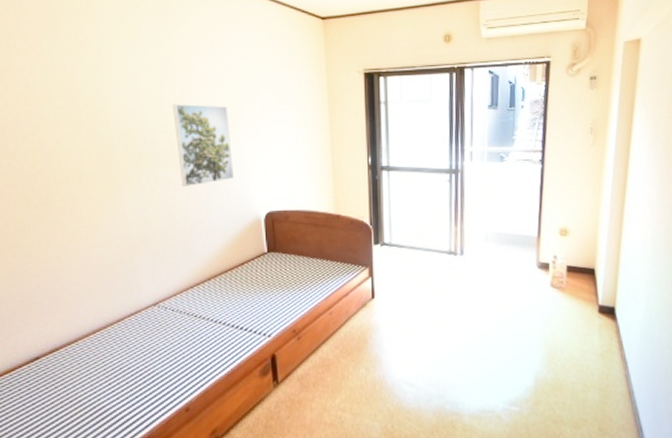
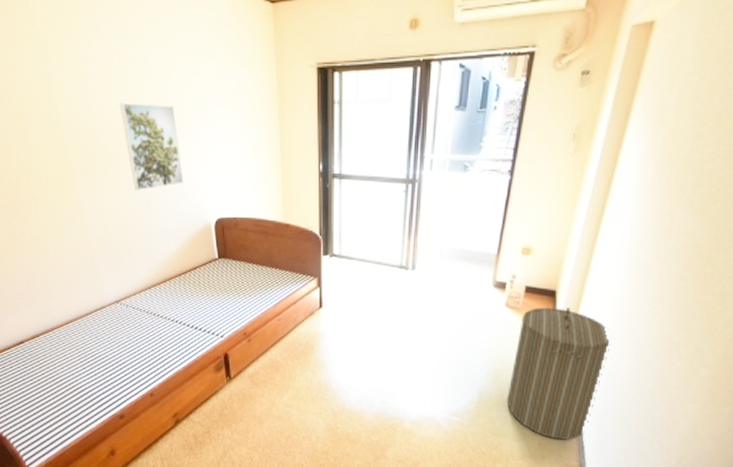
laundry hamper: none [562,285,651,422] -> present [506,307,611,440]

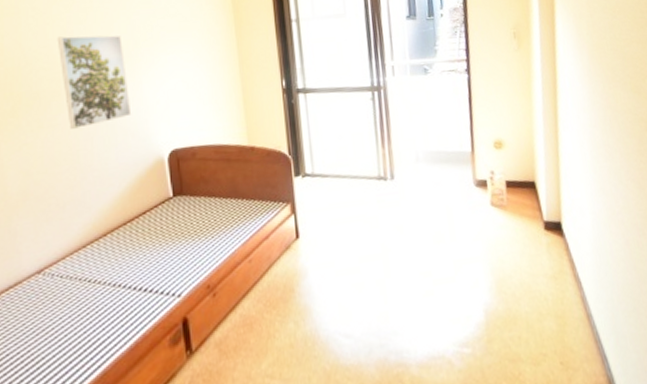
laundry hamper: present [506,307,611,440] -> none [509,197,603,353]

